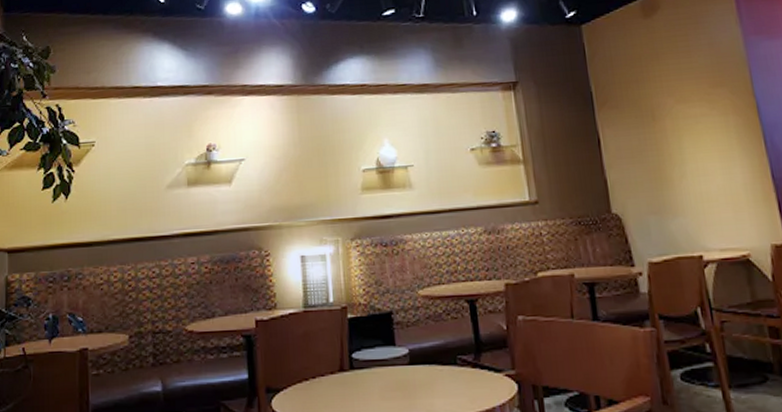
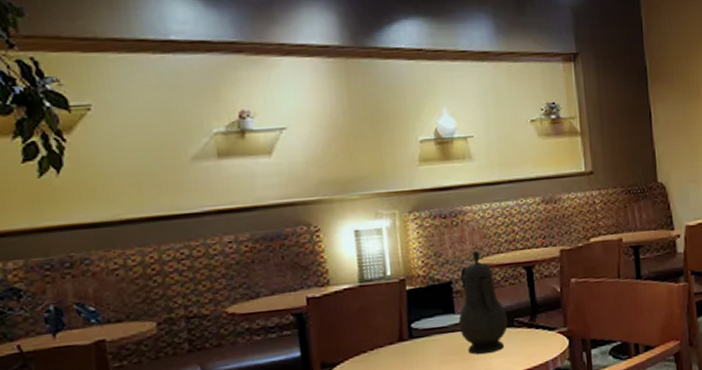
coffeepot: none [399,280,450,392] -> present [458,250,508,354]

